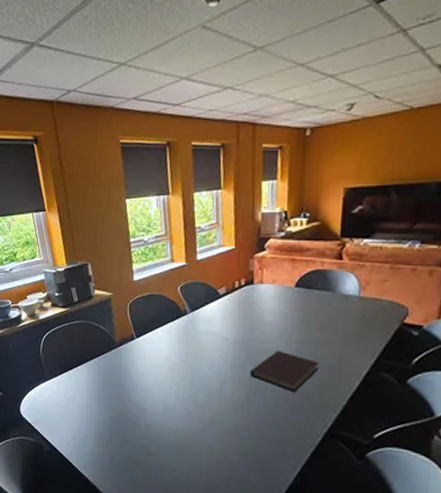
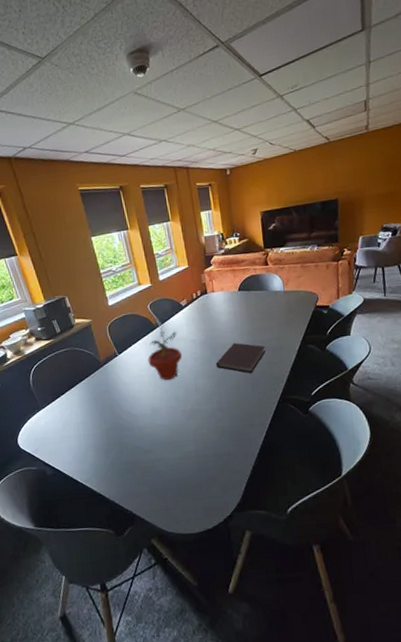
potted plant: none [168,313,211,379] -> present [148,324,183,381]

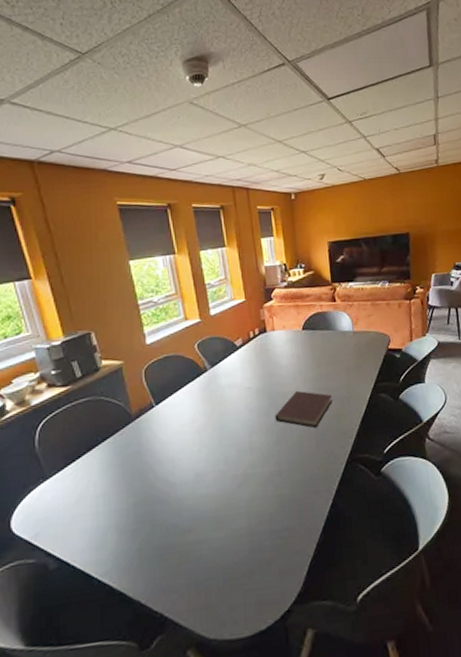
potted plant: present [148,324,183,381] -> none [192,368,235,438]

